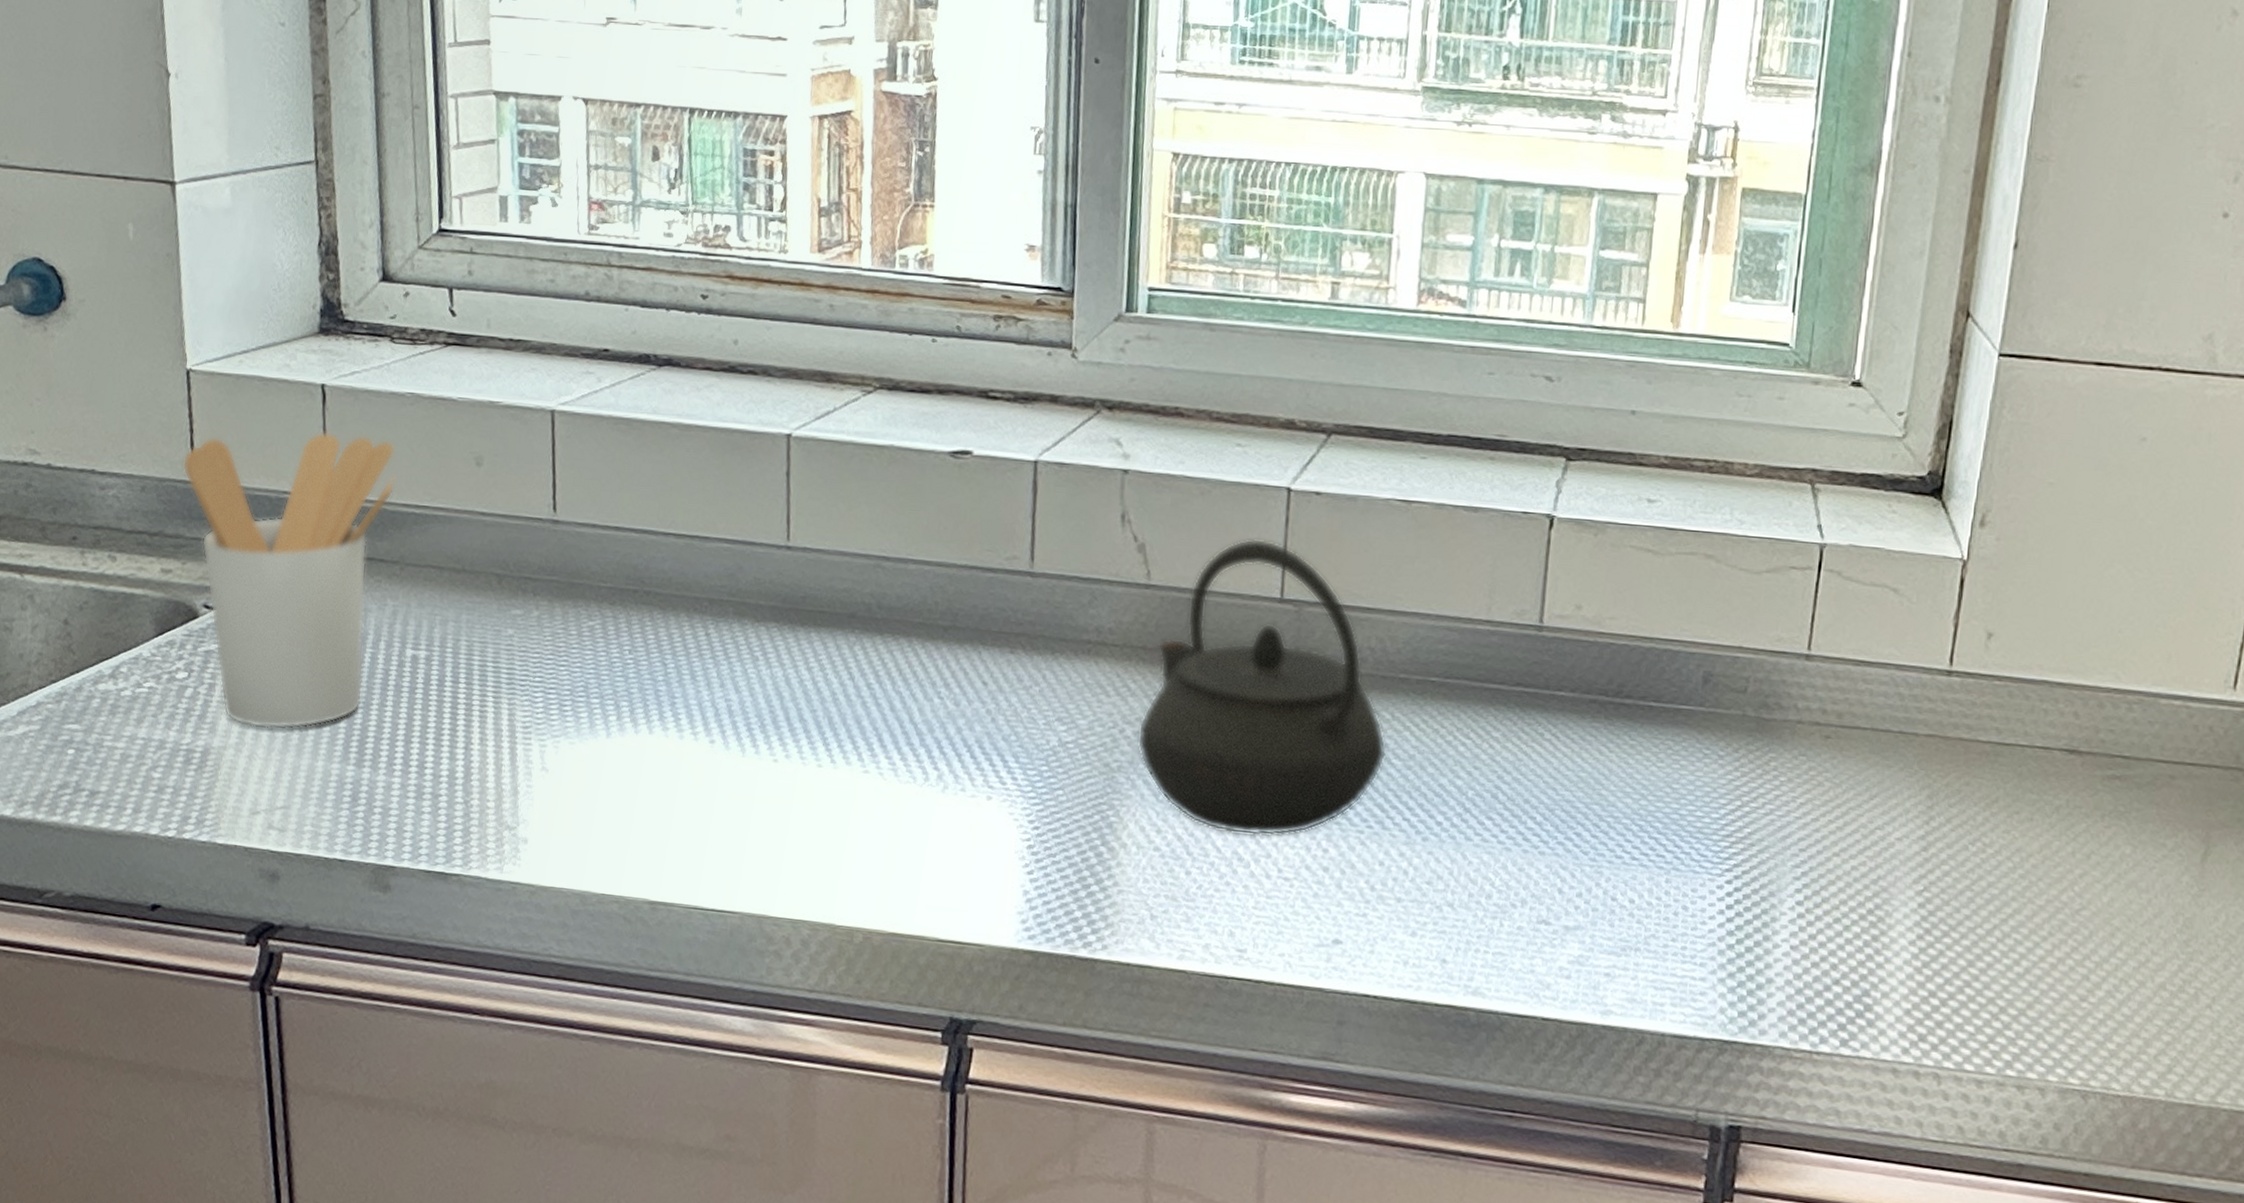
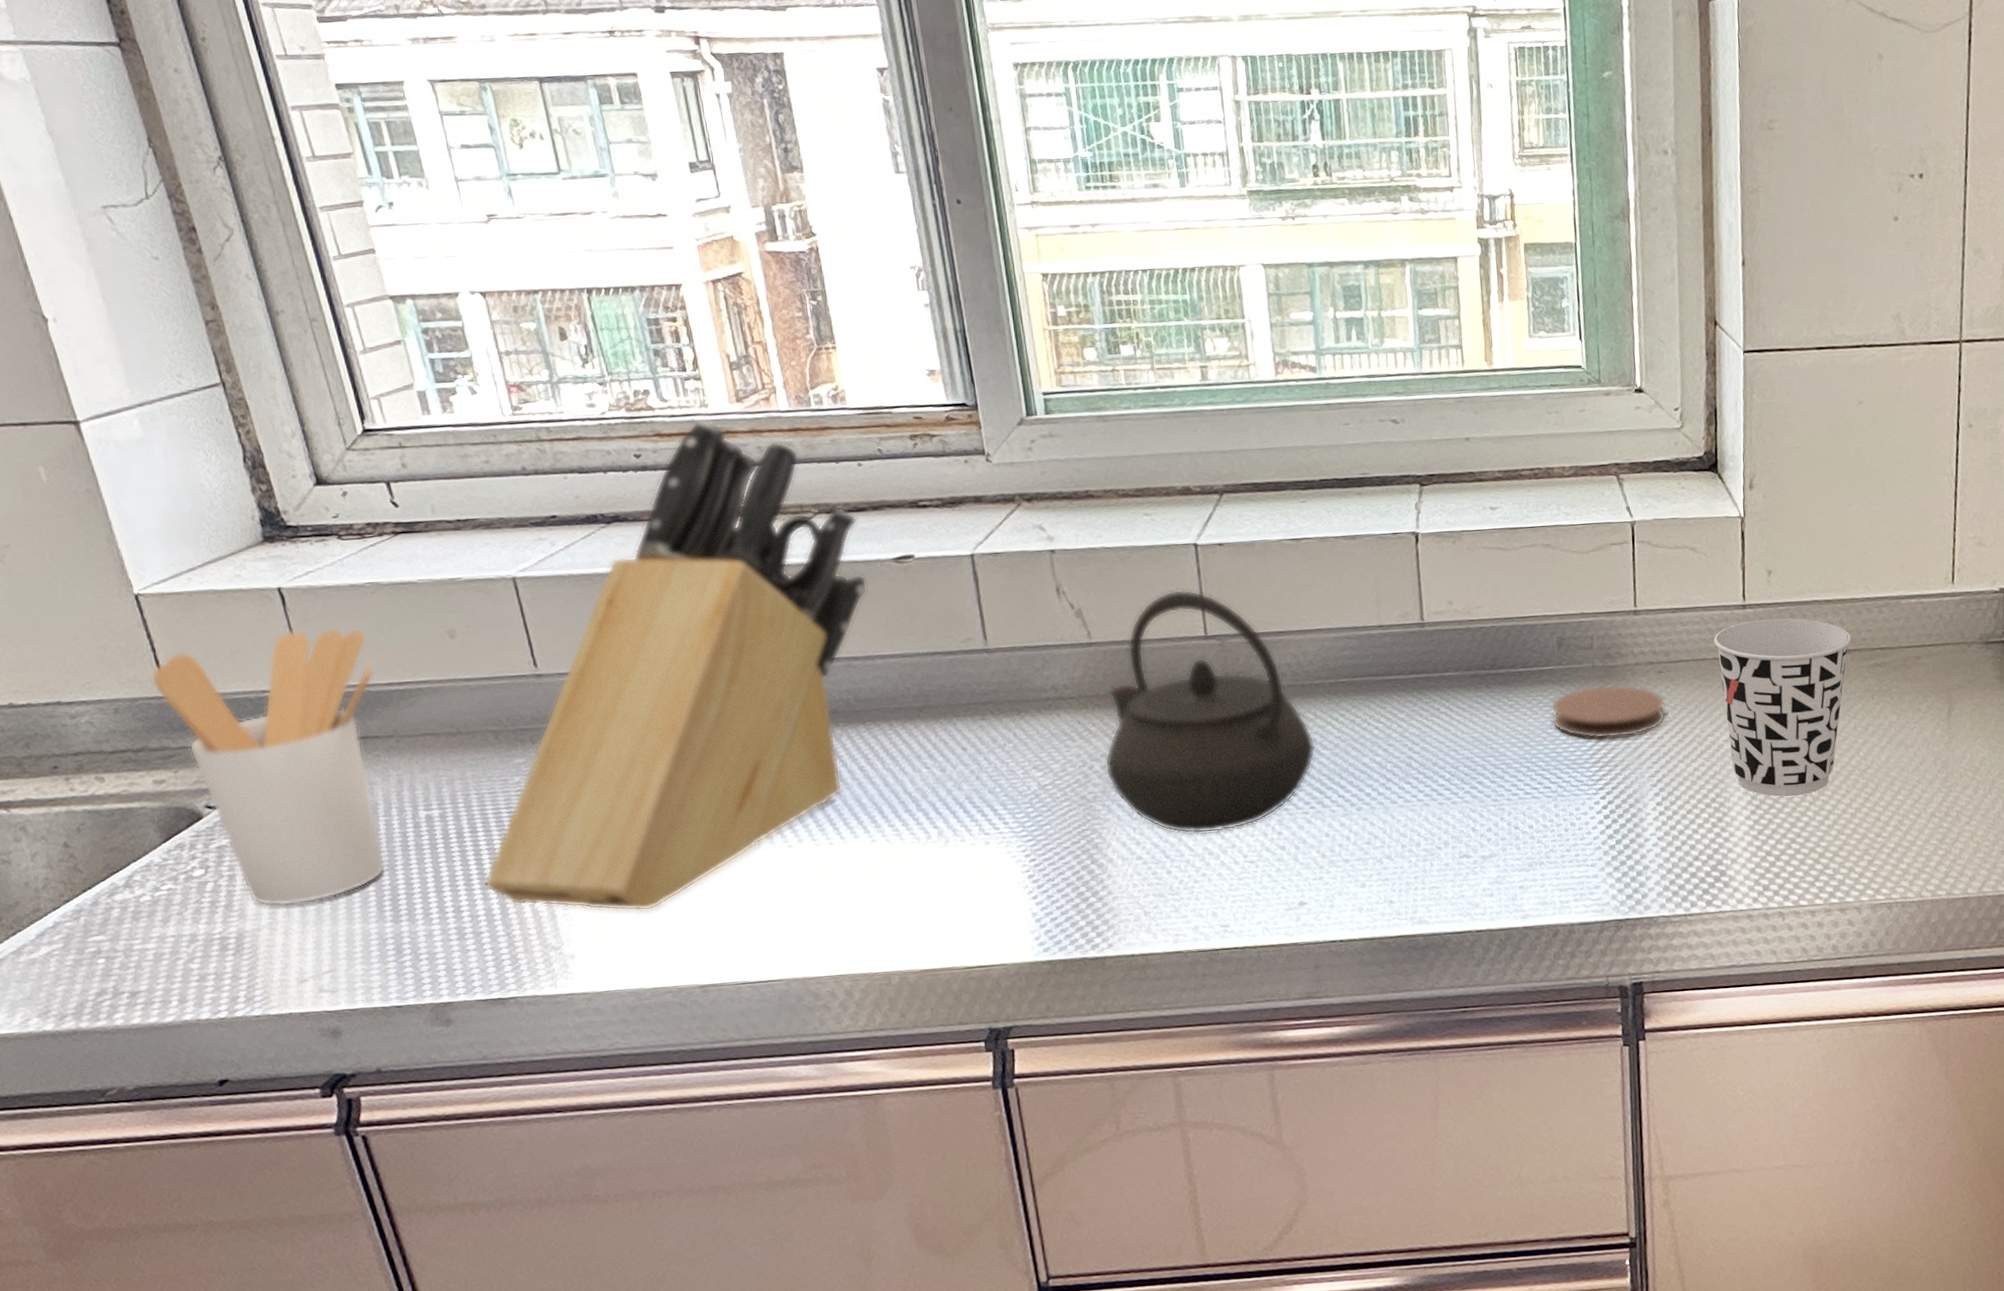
knife block: none [453,264,920,805] -> present [483,417,868,912]
coaster: none [1679,738,1829,812] -> present [1550,684,1667,740]
cup: none [1902,692,2086,928] -> present [1713,618,1852,797]

